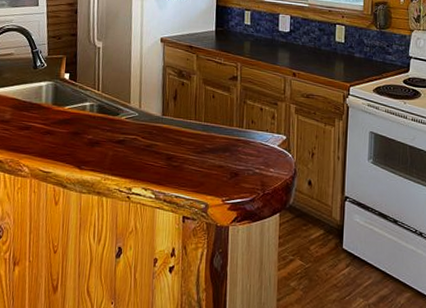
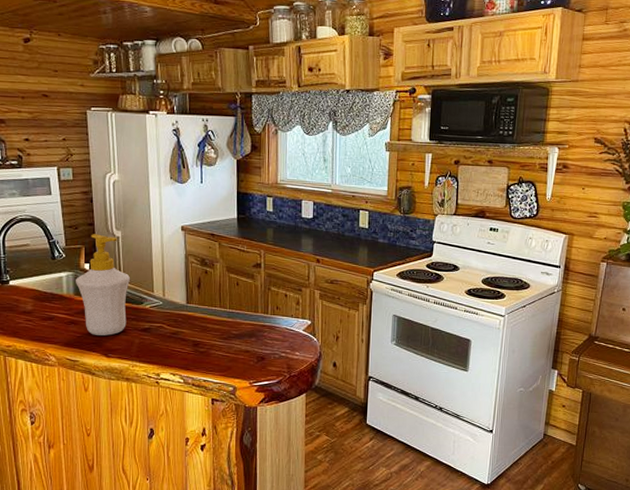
soap bottle: none [55,44,109,147] -> present [76,234,131,336]

